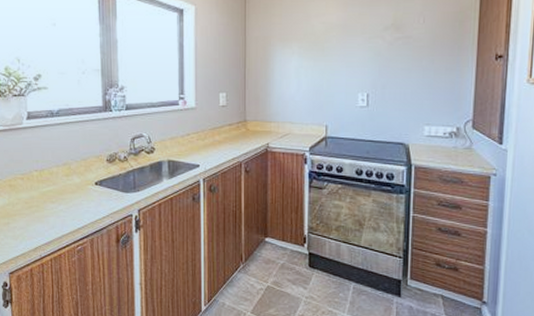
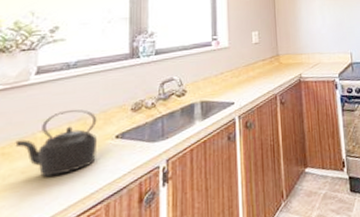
kettle: none [18,154,81,209] -> present [15,109,98,177]

